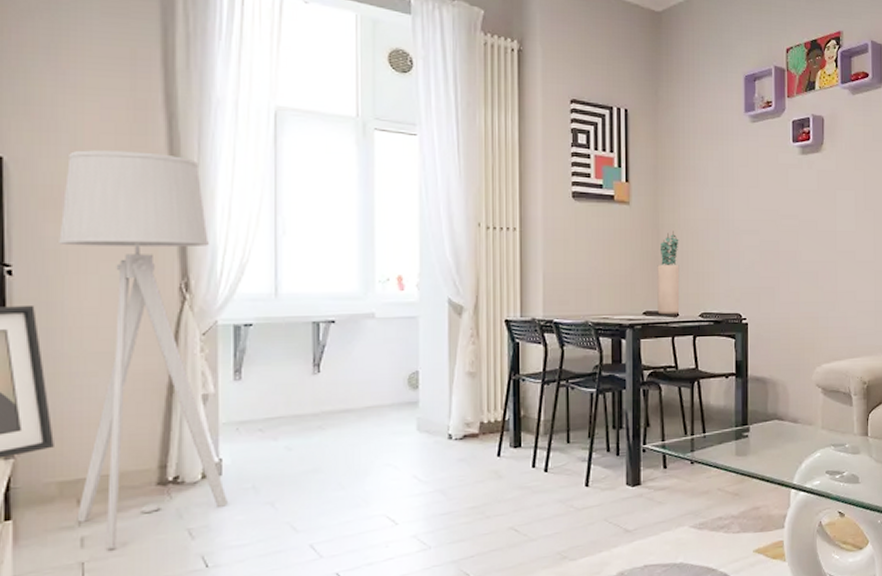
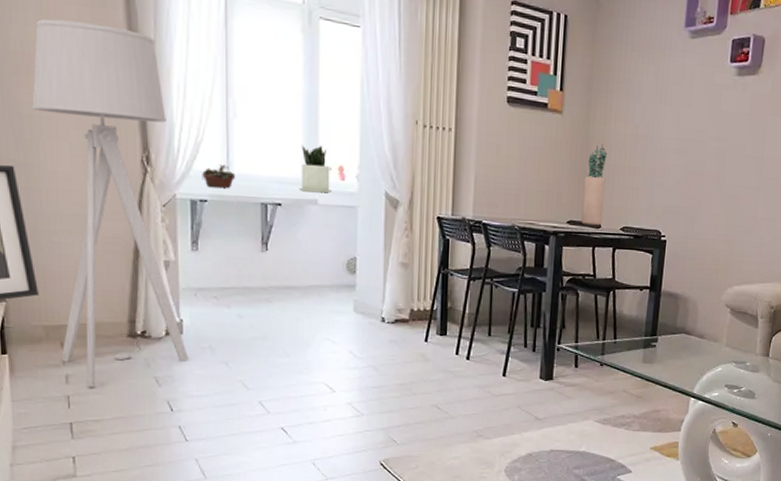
succulent planter: none [247,284,285,311] -> present [202,164,236,189]
planter: none [354,256,391,306] -> present [299,145,333,194]

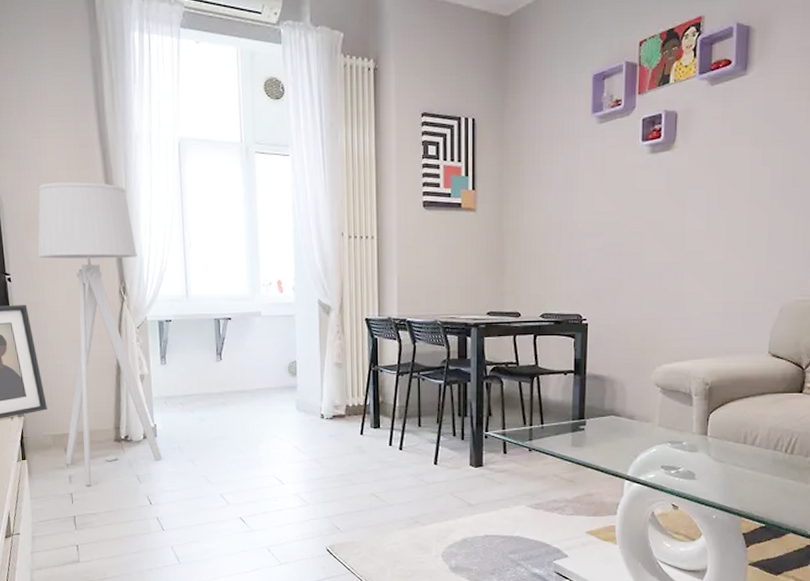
succulent planter: present [202,164,236,189] -> none [166,288,193,309]
planter: present [299,145,333,194] -> none [245,263,273,306]
vase: present [581,143,608,226] -> none [500,235,523,315]

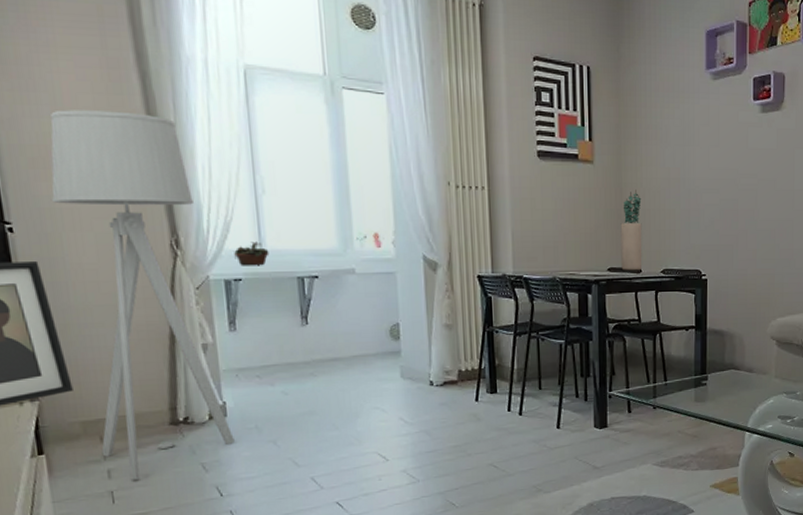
succulent planter: none [166,288,193,309] -> present [234,241,270,266]
vase: none [500,235,523,315] -> present [620,189,643,271]

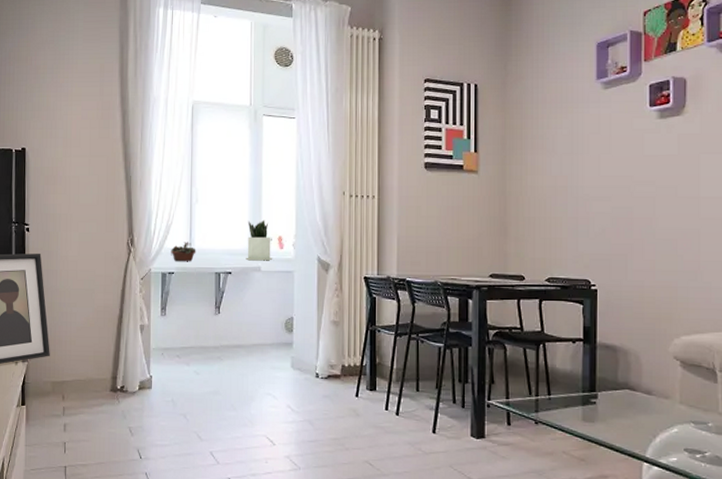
floor lamp: present [50,110,235,481] -> none [55,141,155,436]
planter: none [333,214,370,262] -> present [246,219,273,261]
vase: present [620,189,643,271] -> none [503,197,526,278]

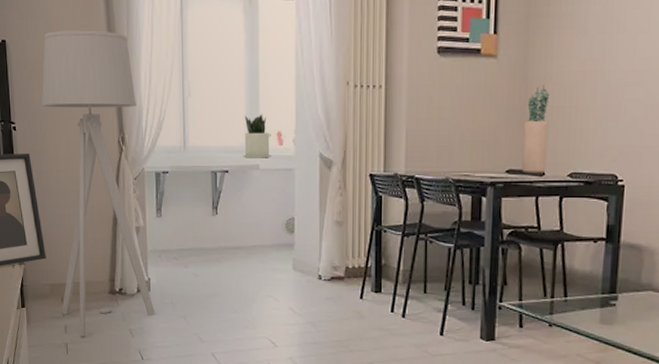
floor lamp: none [55,141,155,436] -> present [41,30,155,338]
succulent planter: present [171,242,196,262] -> none [164,139,191,161]
vase: none [503,197,526,278] -> present [521,84,550,174]

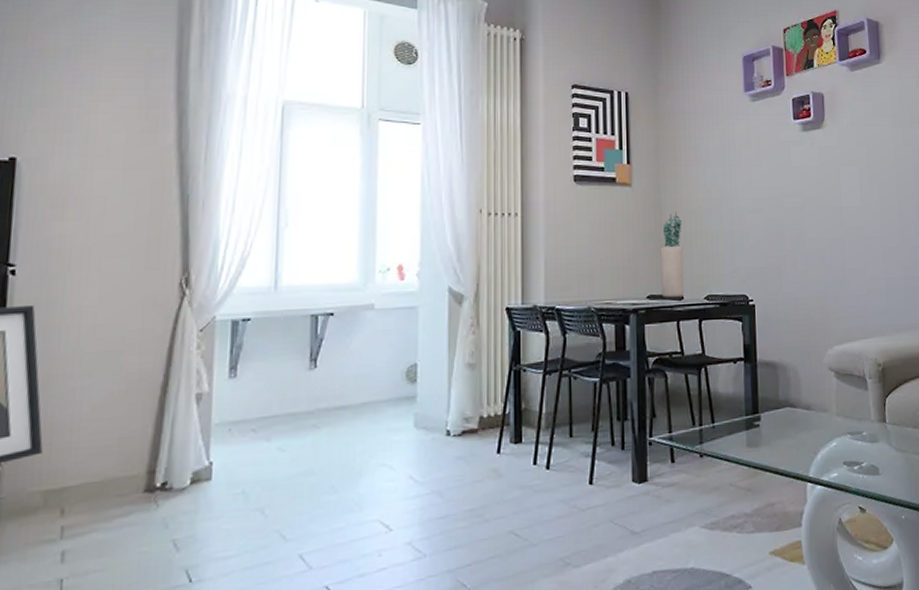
floor lamp: present [41,30,155,338] -> none [59,149,216,566]
planter: present [243,114,272,158] -> none [354,245,391,297]

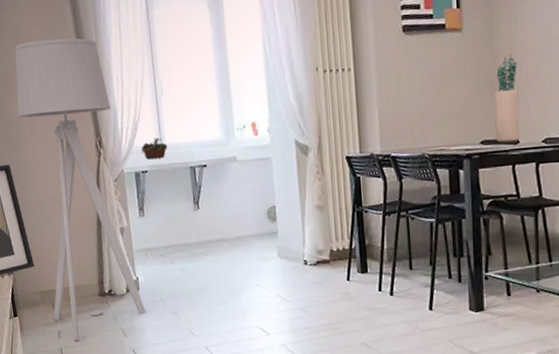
floor lamp: none [59,149,216,566] -> present [15,38,146,342]
succulent planter: none [246,277,284,305] -> present [141,137,168,160]

